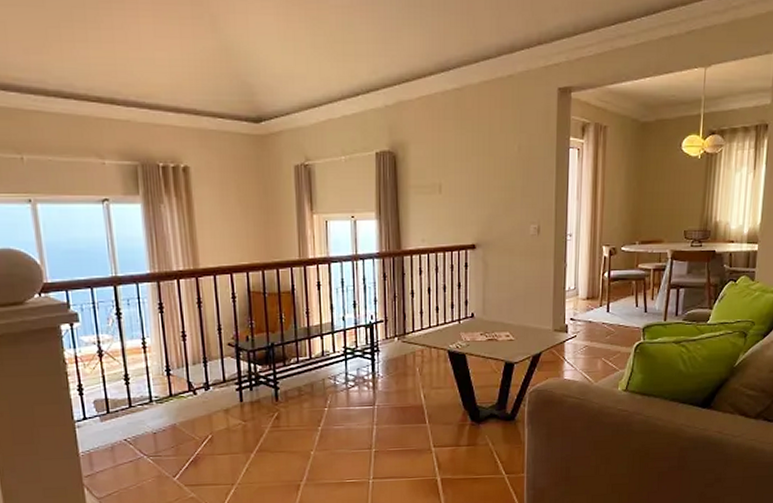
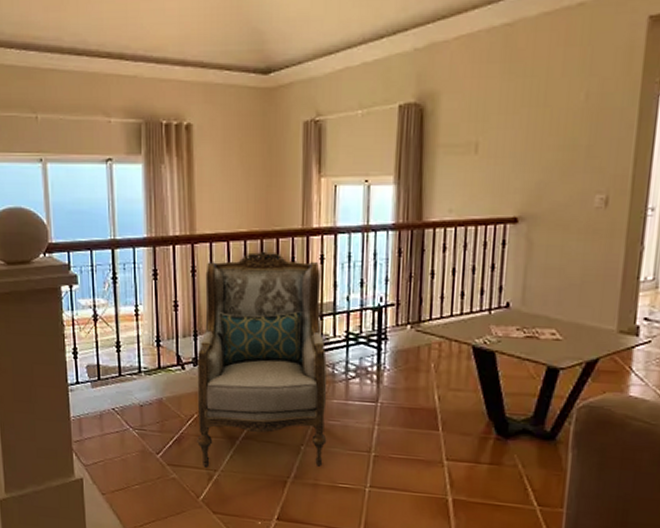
armchair: none [208,281,333,483] -> present [197,251,327,468]

